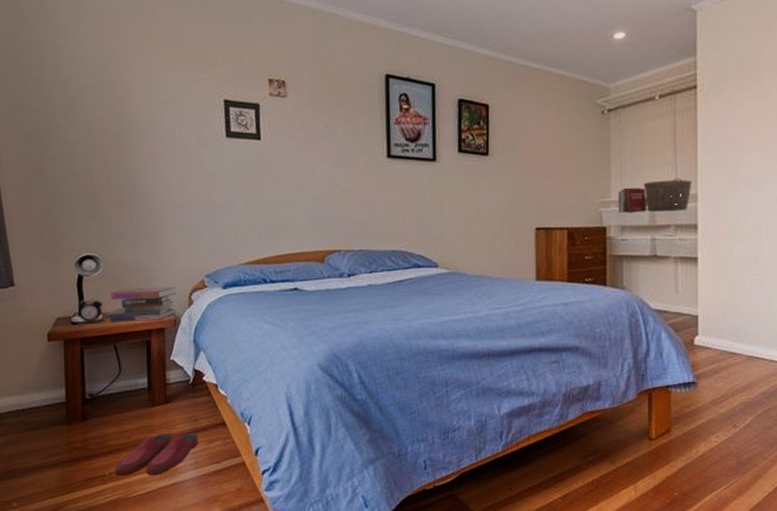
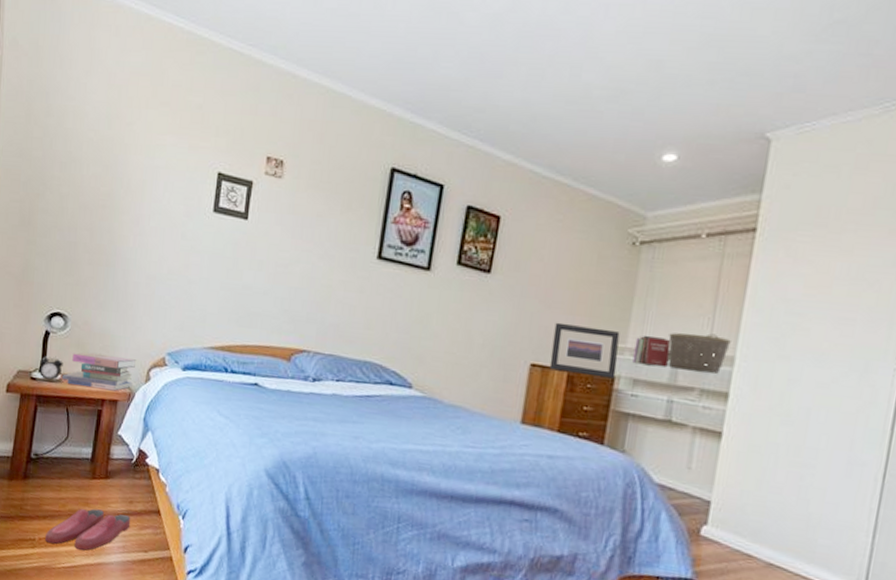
picture frame: none [550,188,606,230] -> present [549,322,620,379]

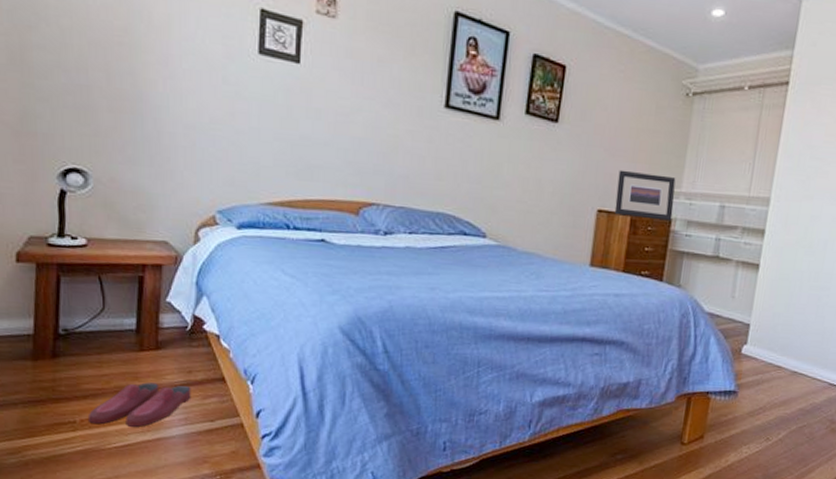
alarm clock: present [35,356,63,383] -> none [53,219,89,249]
books: present [62,352,137,391] -> none [89,213,181,255]
books: present [632,335,671,368] -> none [686,180,719,209]
basket: present [668,333,731,375] -> none [717,177,767,214]

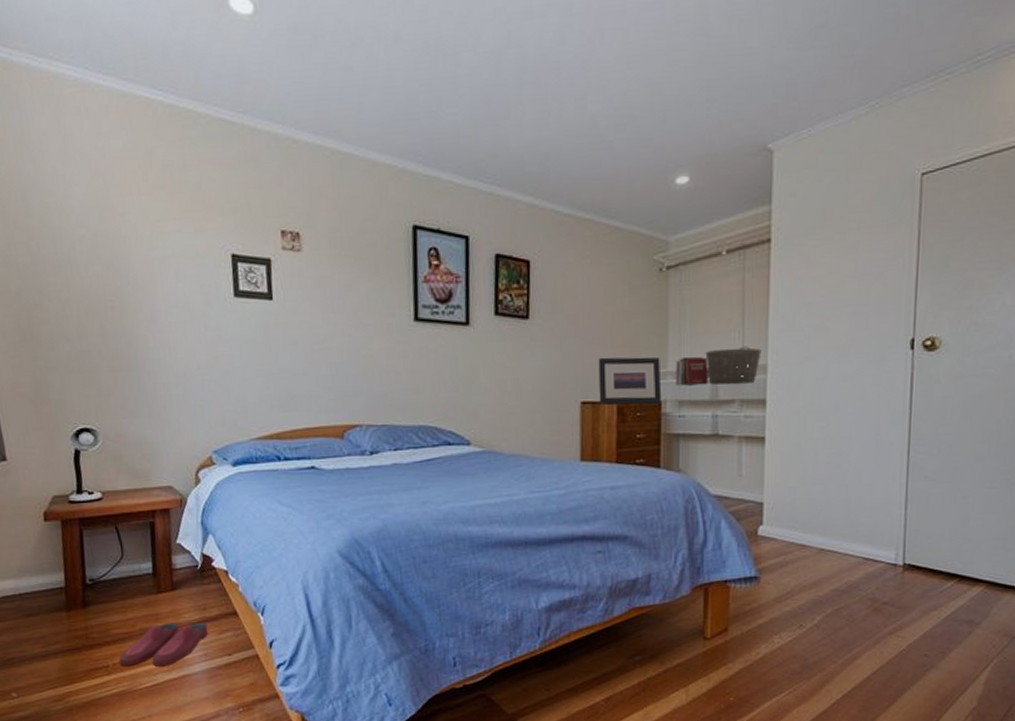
books: none [686,180,719,209] -> present [675,356,708,386]
basket: none [717,177,767,214] -> present [705,346,762,385]

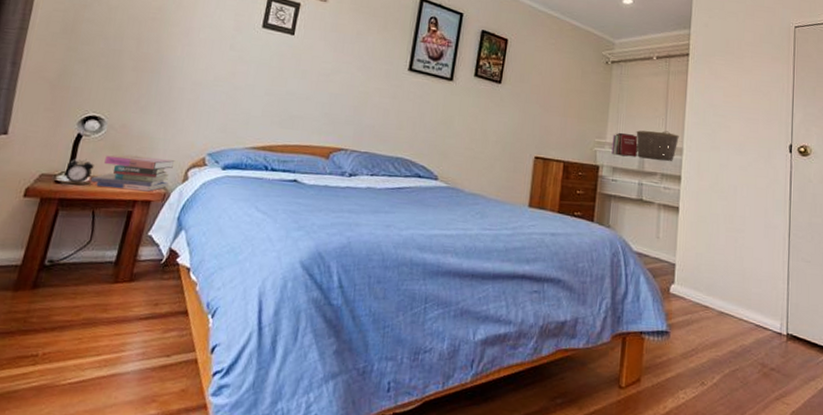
alarm clock: none [74,476,105,504] -> present [60,159,94,186]
books: none [103,463,182,502] -> present [91,154,175,192]
slippers: present [119,622,209,666] -> none [50,315,155,362]
picture frame: present [598,357,662,405] -> none [549,123,601,168]

